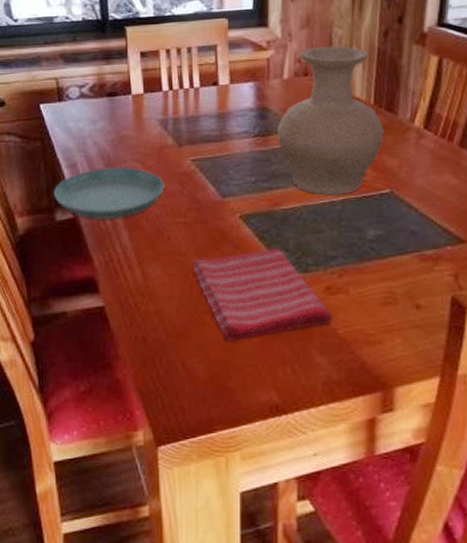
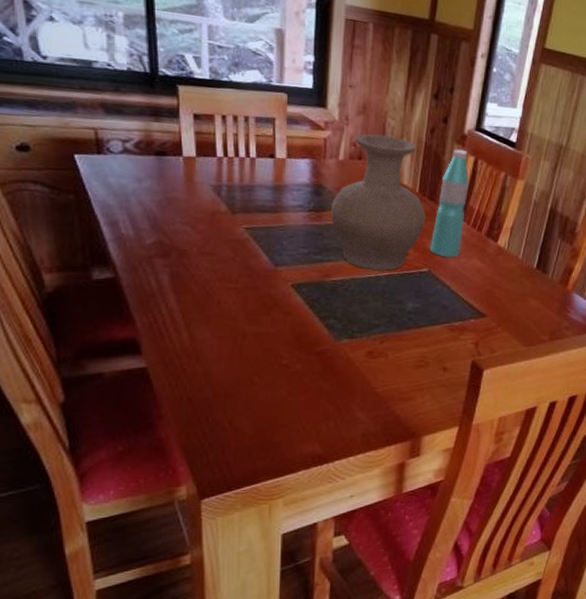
saucer: present [54,167,165,220] -> none [90,228,216,282]
dish towel: present [192,248,333,341] -> none [242,315,373,400]
water bottle: none [390,50,434,175] -> present [430,149,470,258]

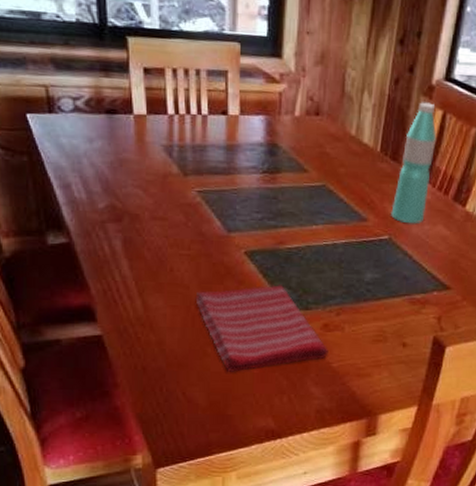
dish towel: none [242,315,373,400] -> present [195,285,328,372]
vase: present [331,133,426,272] -> none [286,86,388,239]

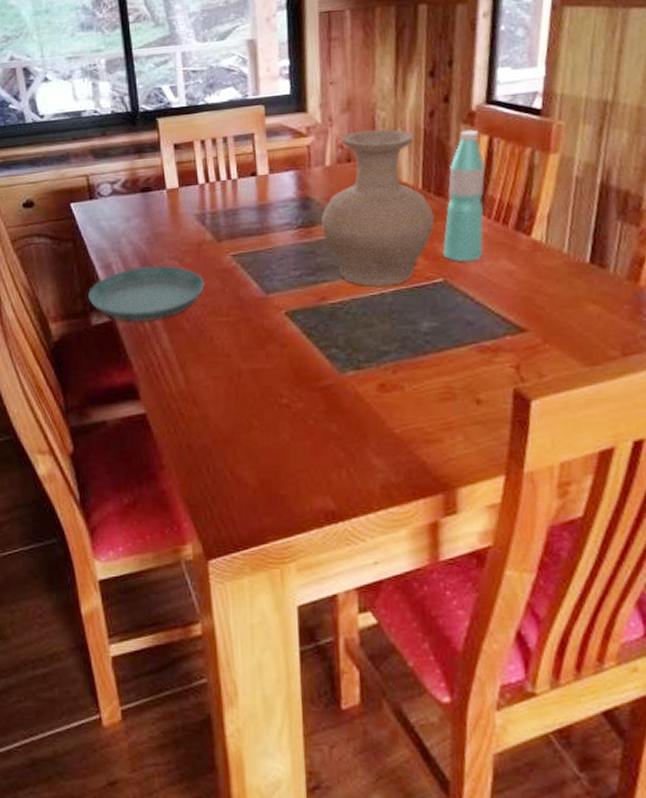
saucer: none [45,191,168,248] -> present [88,266,205,323]
dish towel: present [195,285,328,372] -> none [237,344,388,446]
vase: none [286,86,388,239] -> present [321,129,434,288]

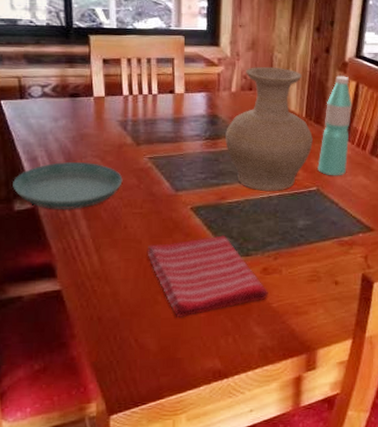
dish towel: none [237,344,388,446] -> present [147,235,268,317]

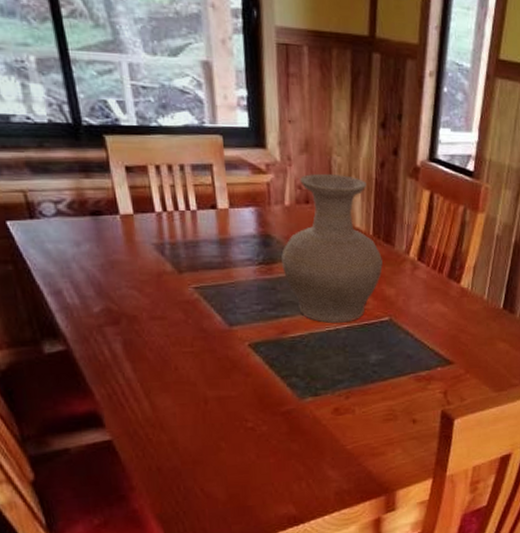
saucer: present [13,162,123,210] -> none [37,295,167,352]
dish towel: present [147,235,268,317] -> none [203,374,342,464]
water bottle: present [317,75,352,176] -> none [389,184,427,304]

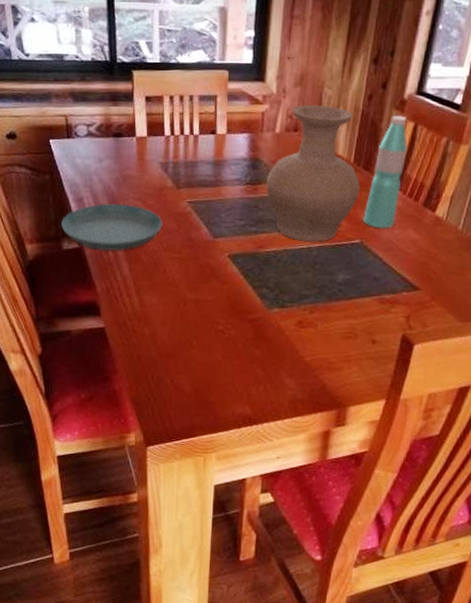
saucer: none [37,295,167,352] -> present [61,203,163,252]
water bottle: none [389,184,427,304] -> present [363,115,408,229]

